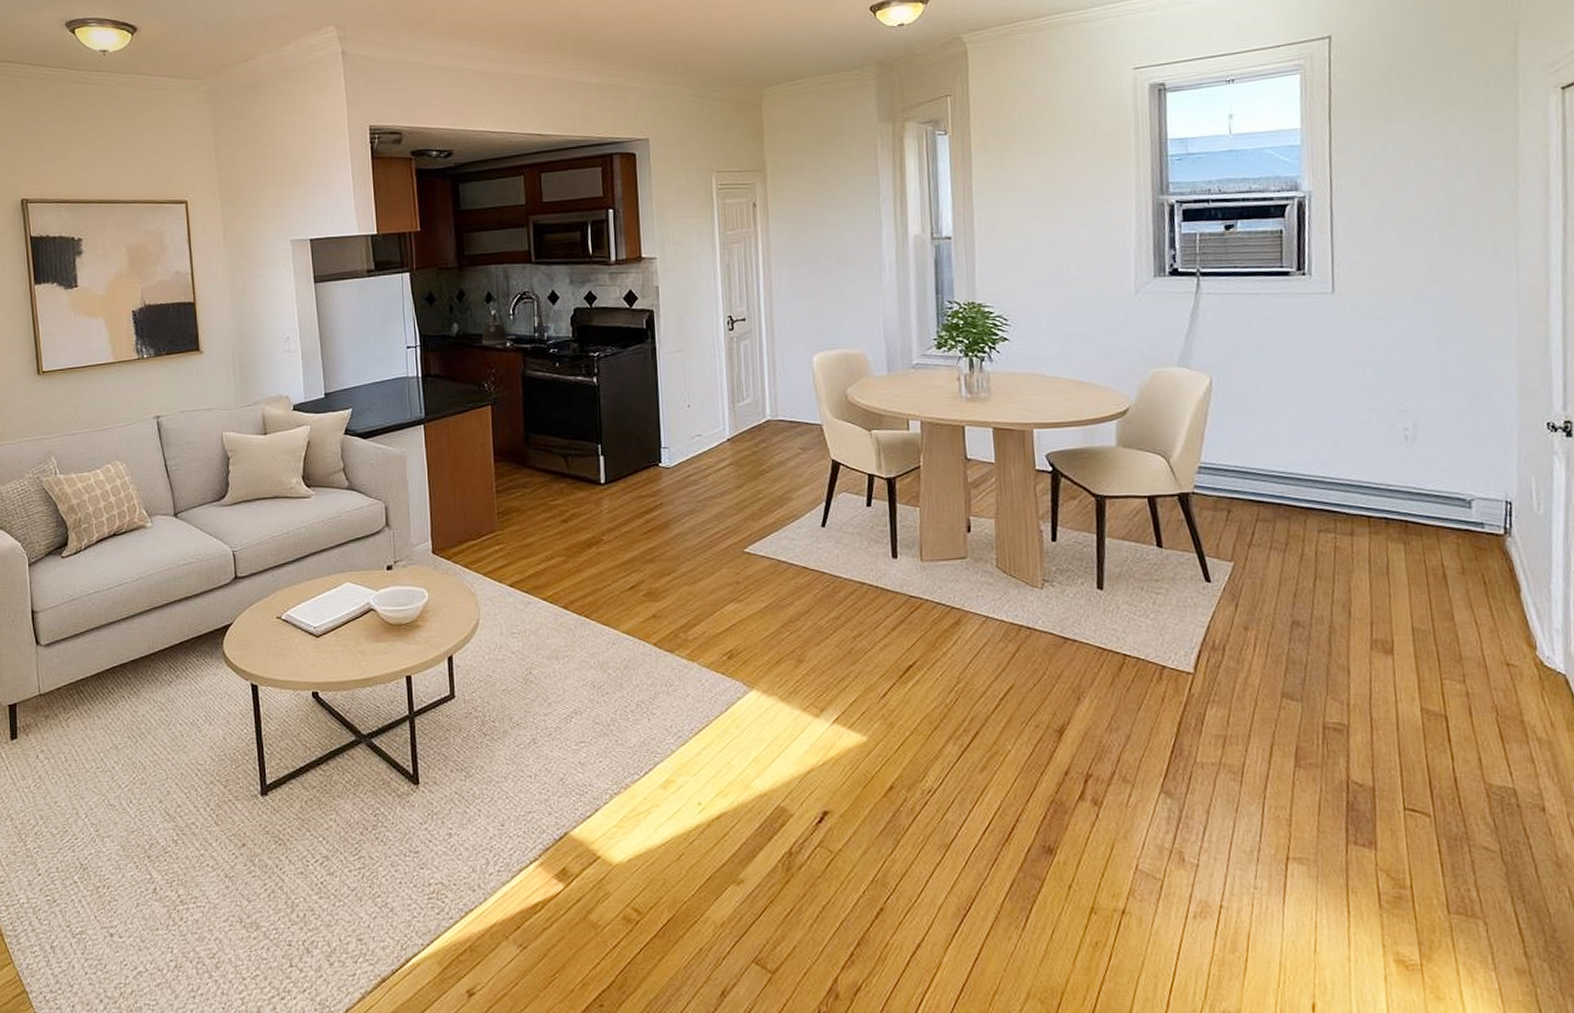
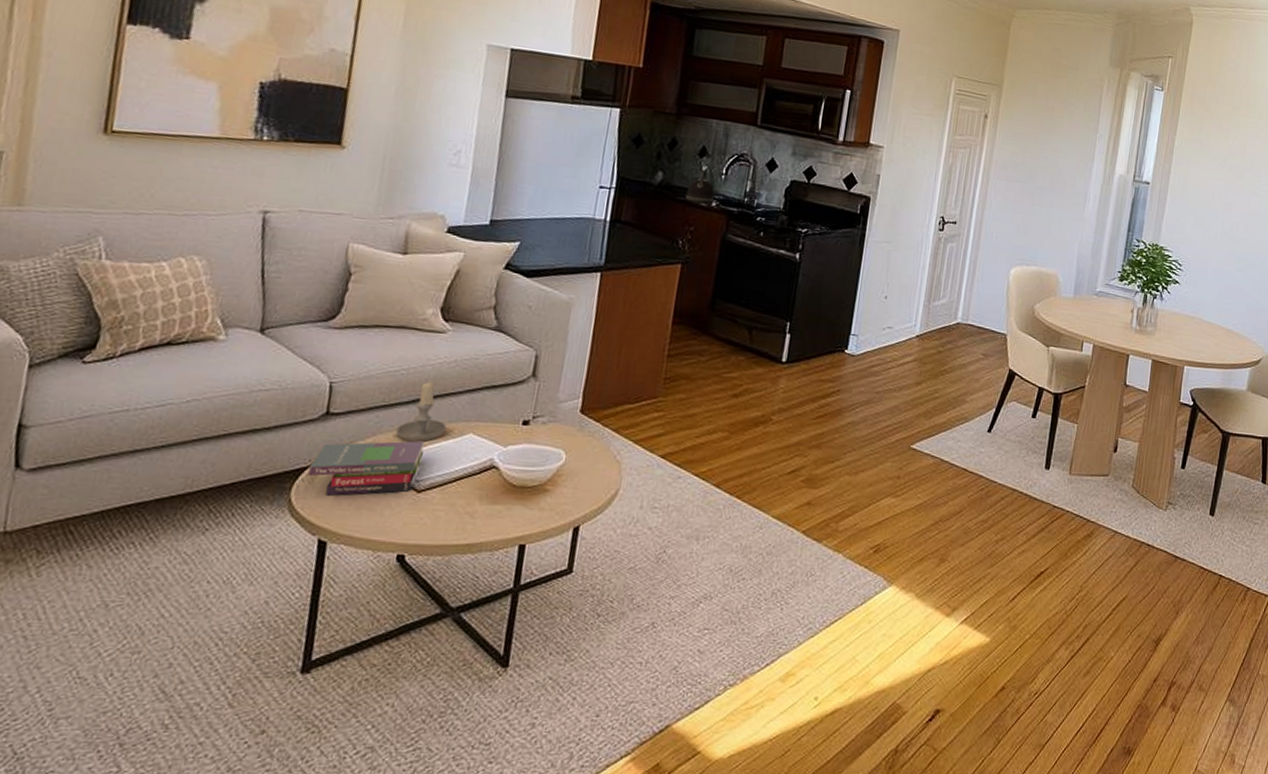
books: none [232,593,315,646] -> present [308,440,425,496]
candle: none [290,540,327,595] -> present [396,380,446,442]

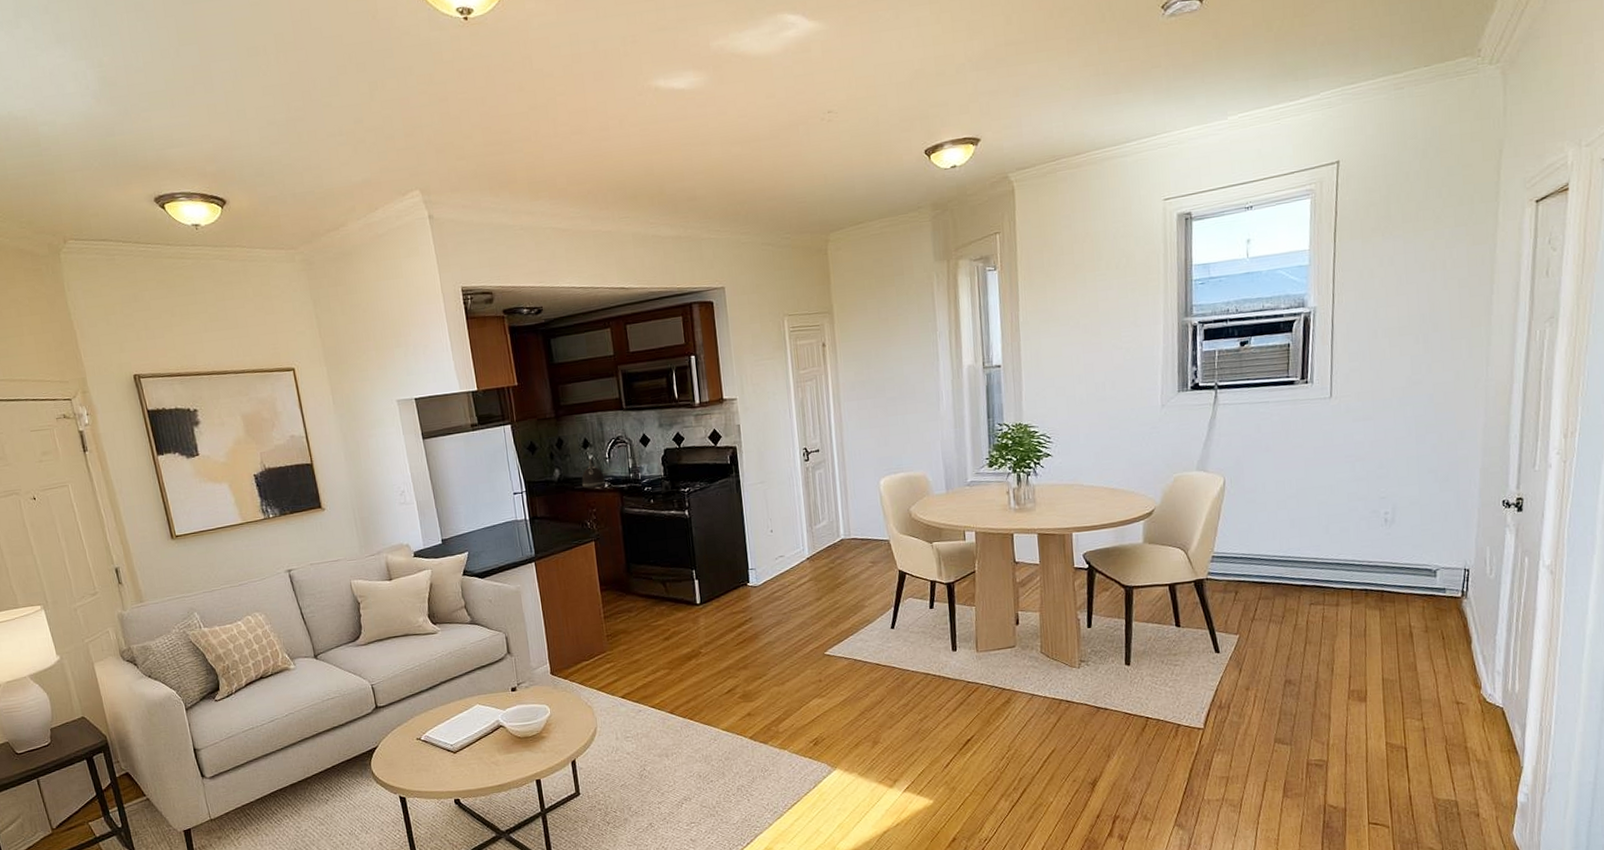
books: present [308,440,425,496] -> none [377,716,451,765]
candle: present [396,380,446,442] -> none [426,670,459,718]

